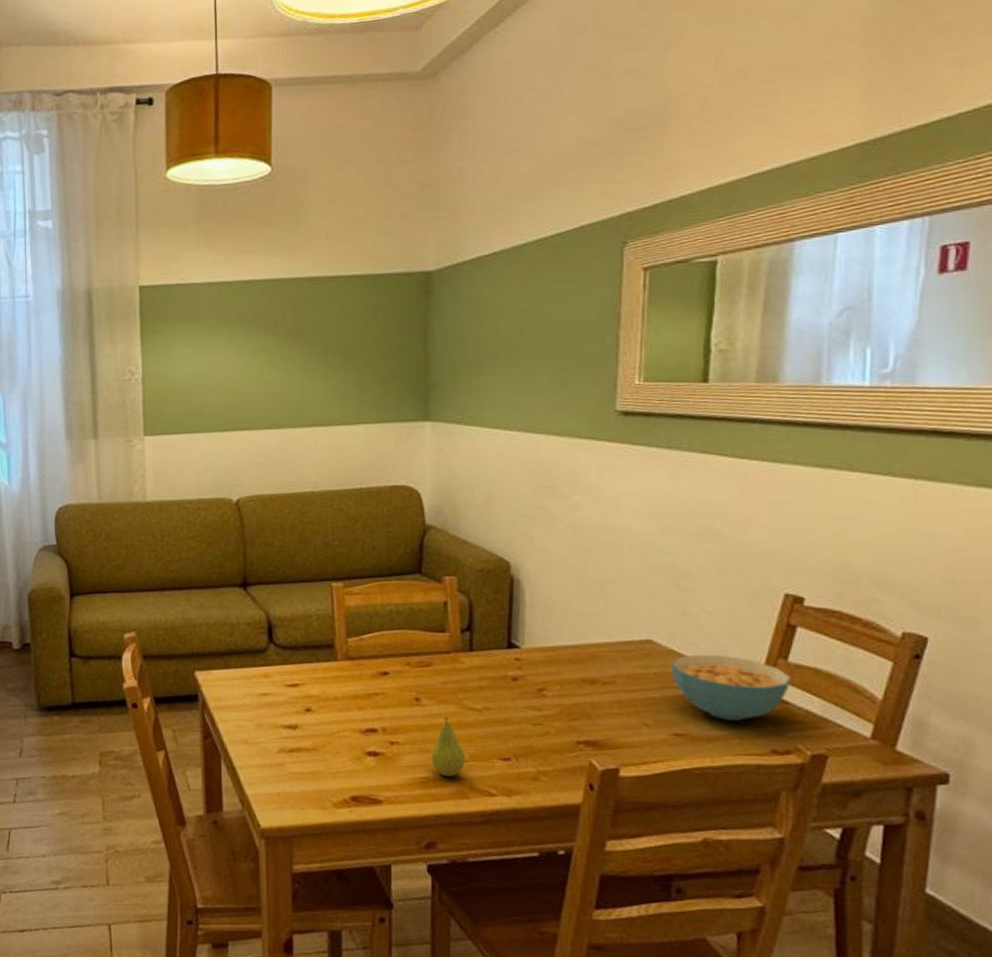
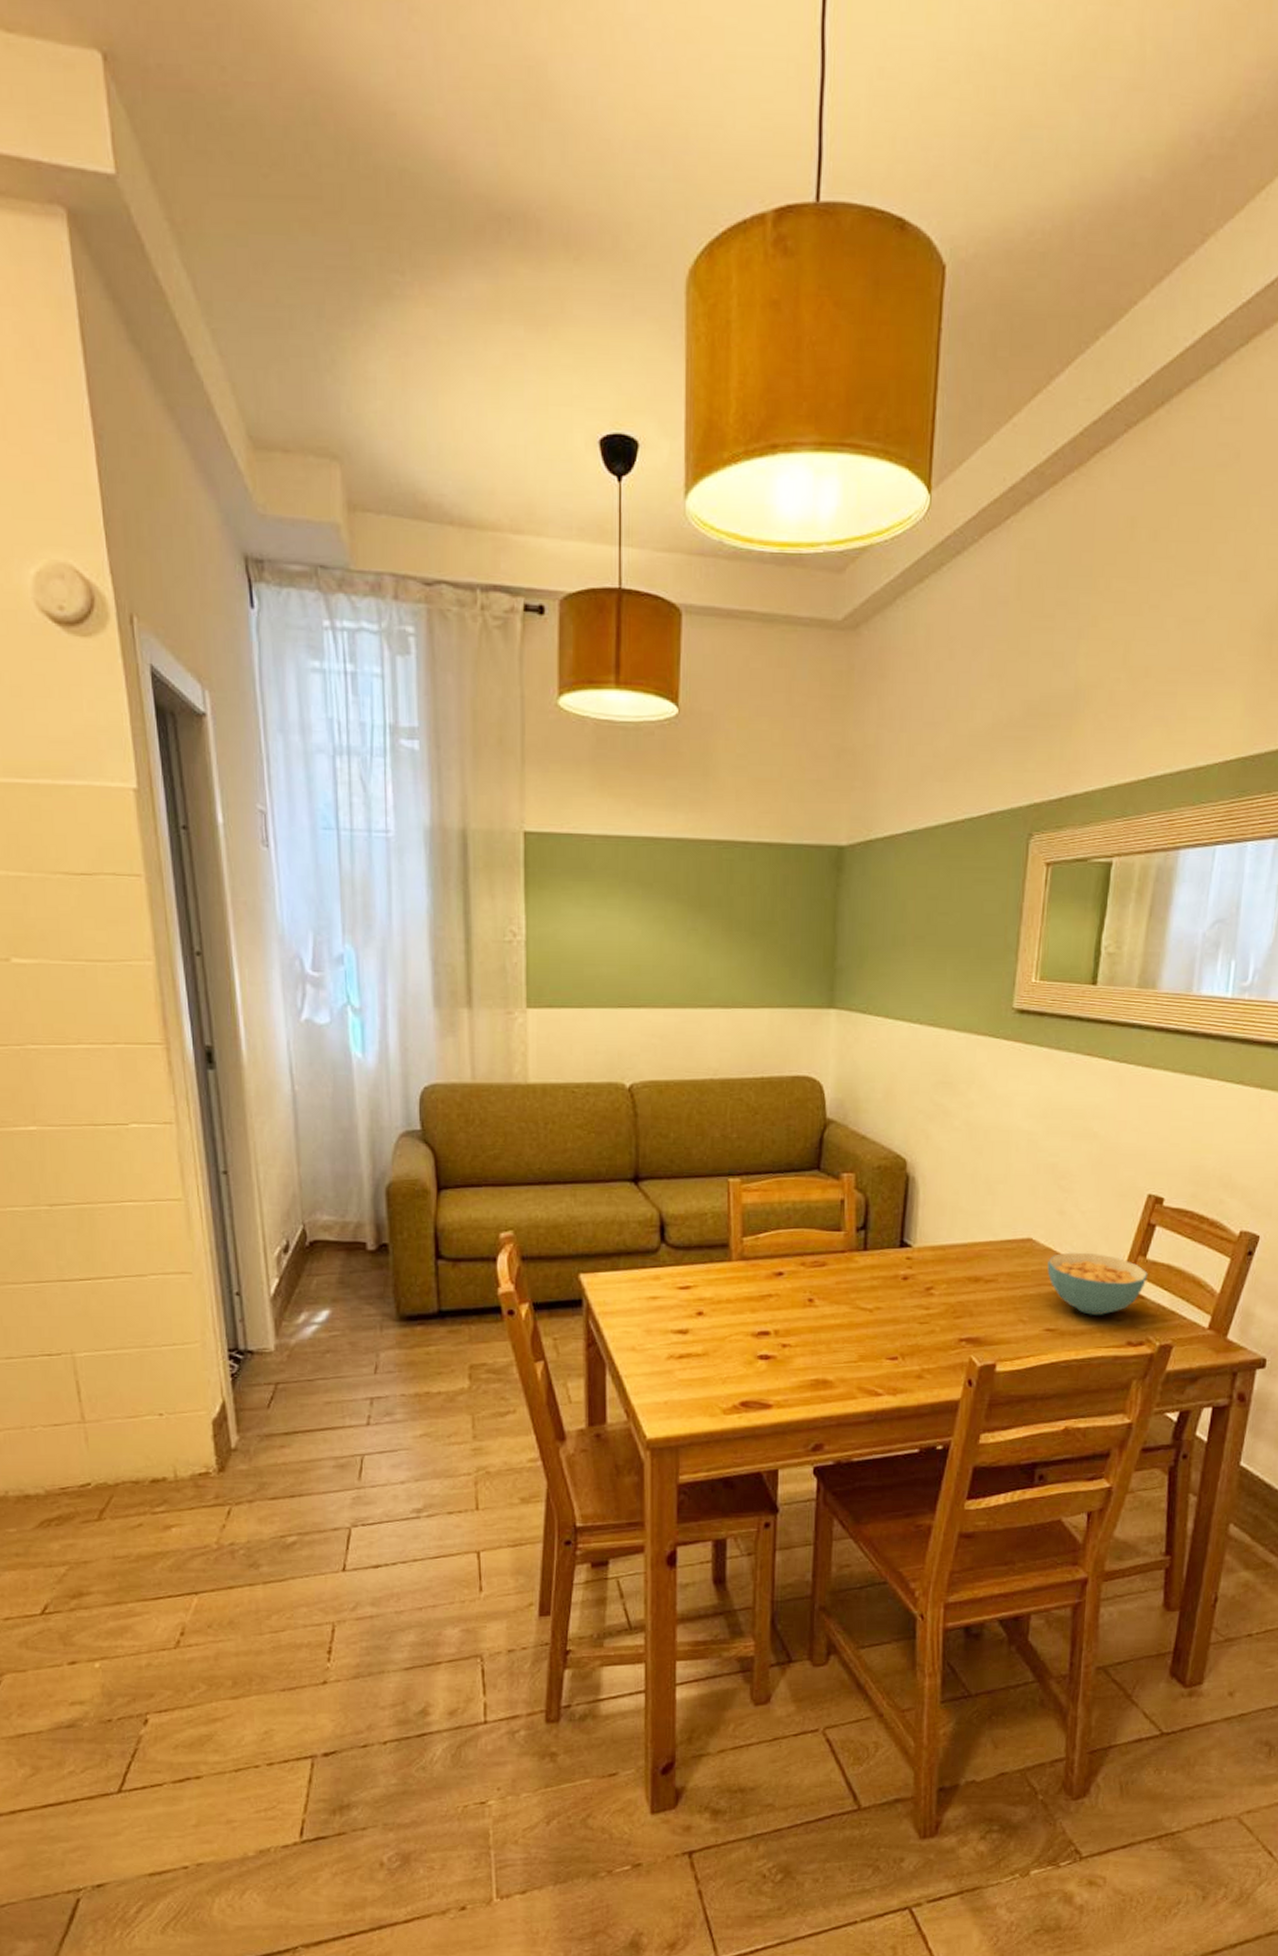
fruit: present [431,716,465,777] -> none [822,1316,855,1379]

